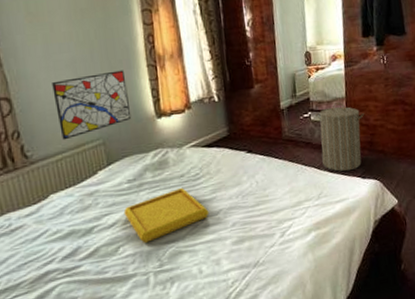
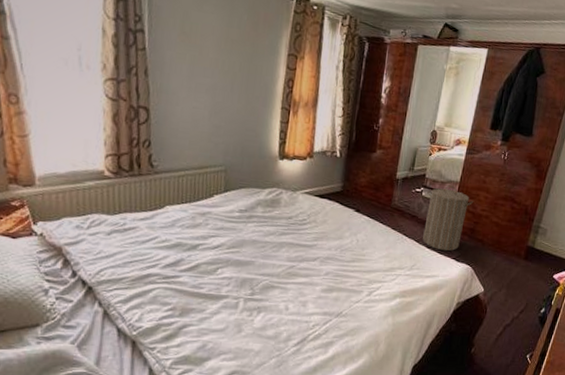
wall art: present [52,70,132,141] -> none [188,102,259,159]
serving tray: present [123,188,210,243] -> none [229,229,308,271]

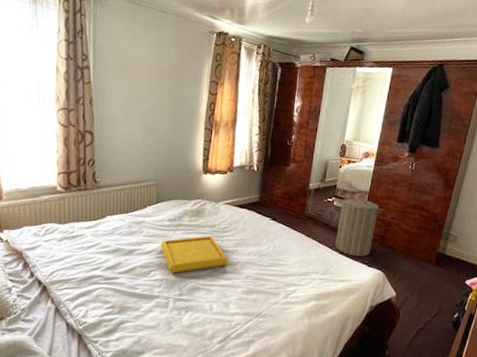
serving tray: none [229,229,308,271] -> present [160,236,229,274]

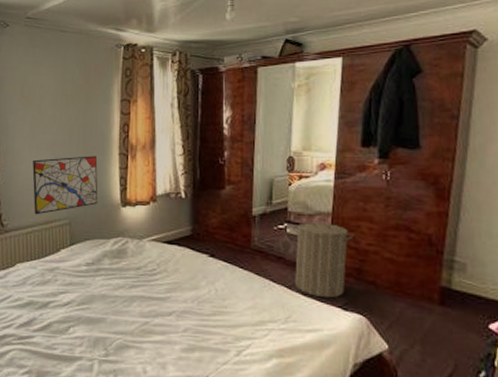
wall art: none [125,126,185,175] -> present [32,156,98,215]
serving tray: present [160,236,229,274] -> none [78,281,162,329]

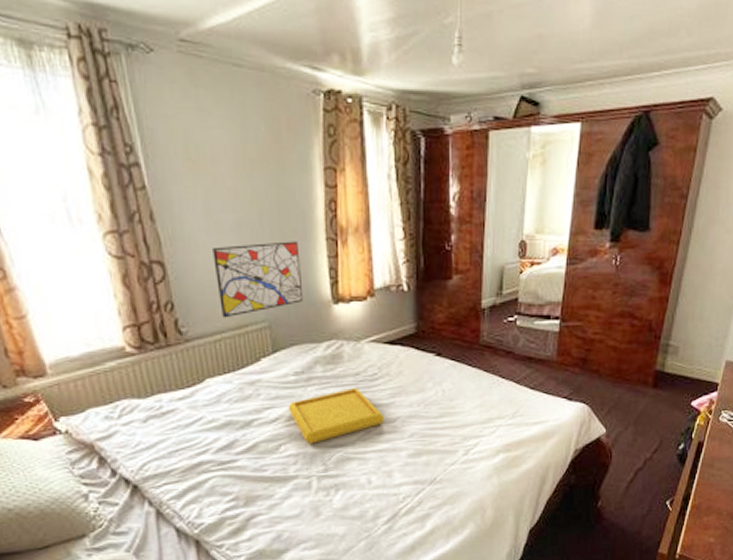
serving tray: none [78,281,162,329] -> present [288,388,385,444]
laundry hamper: present [292,218,353,299] -> none [522,307,581,390]

